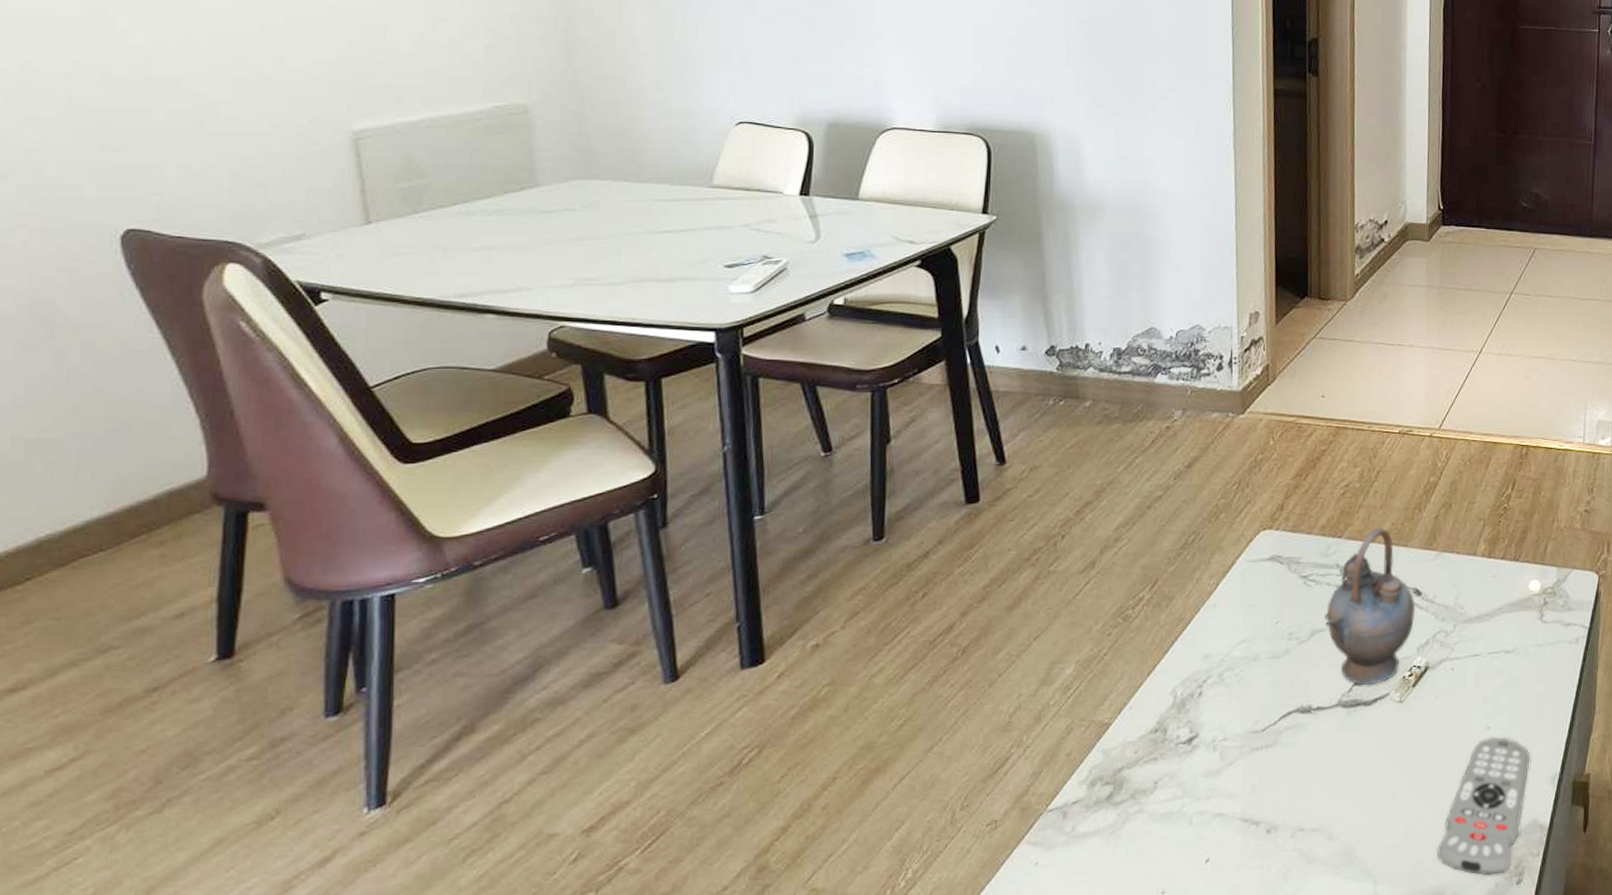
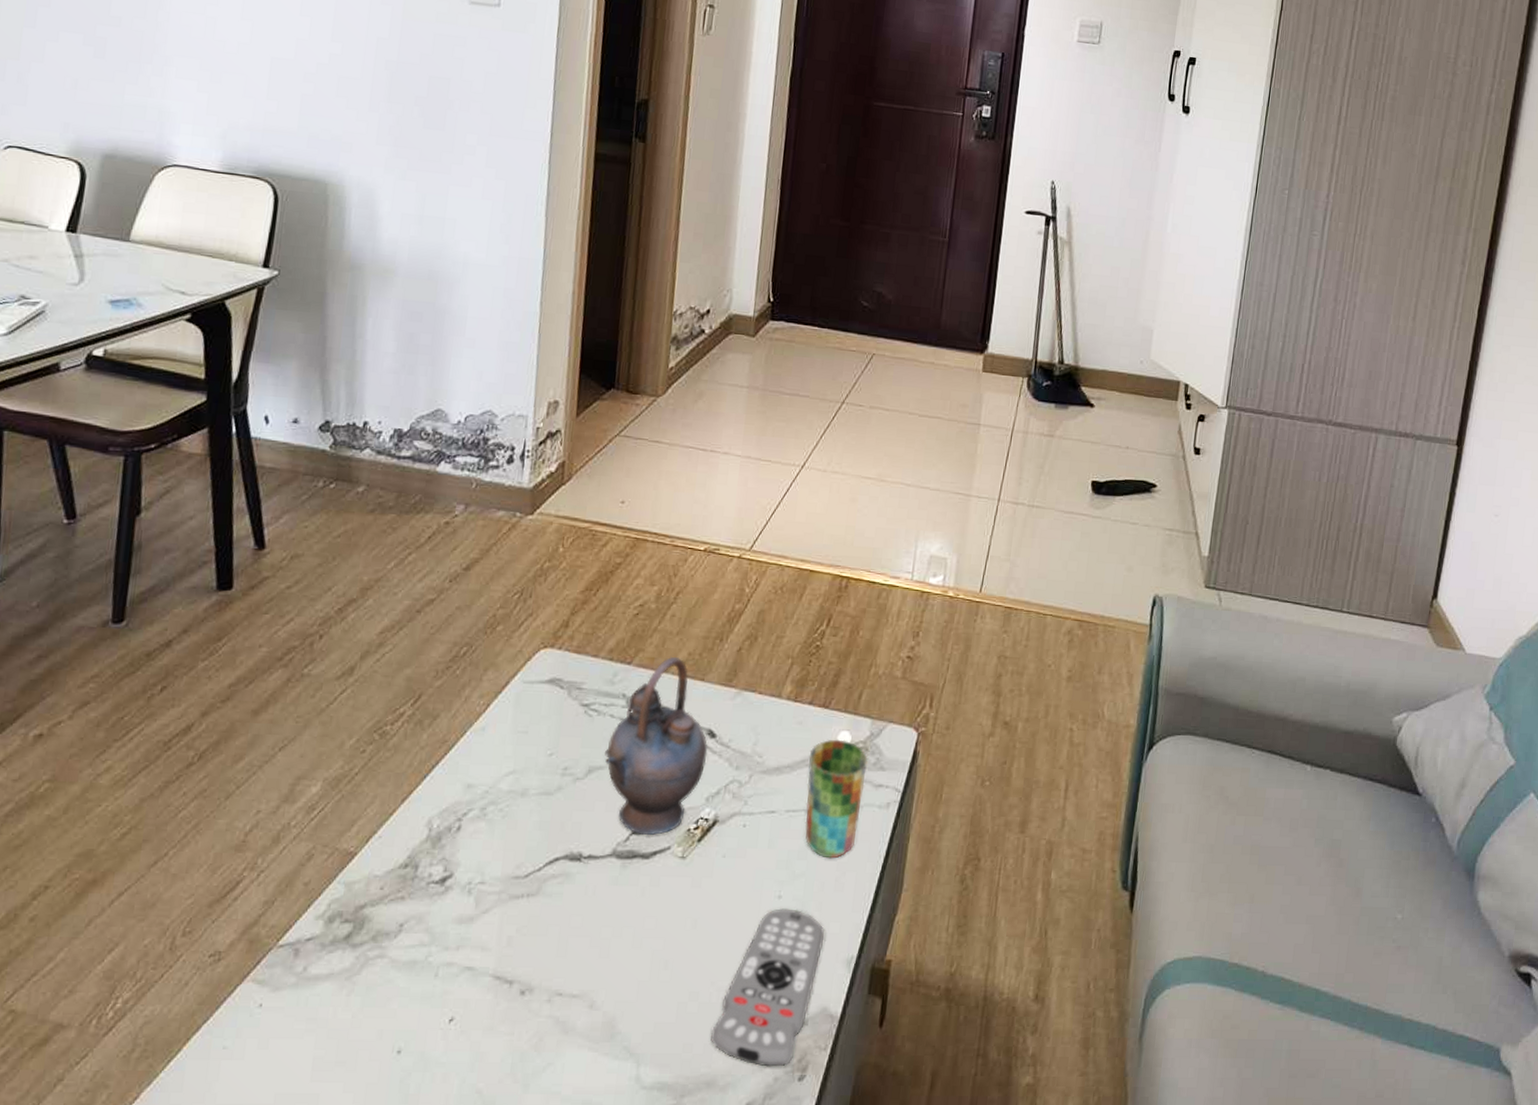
cup: none [1505,587,1556,691] -> present [805,739,868,859]

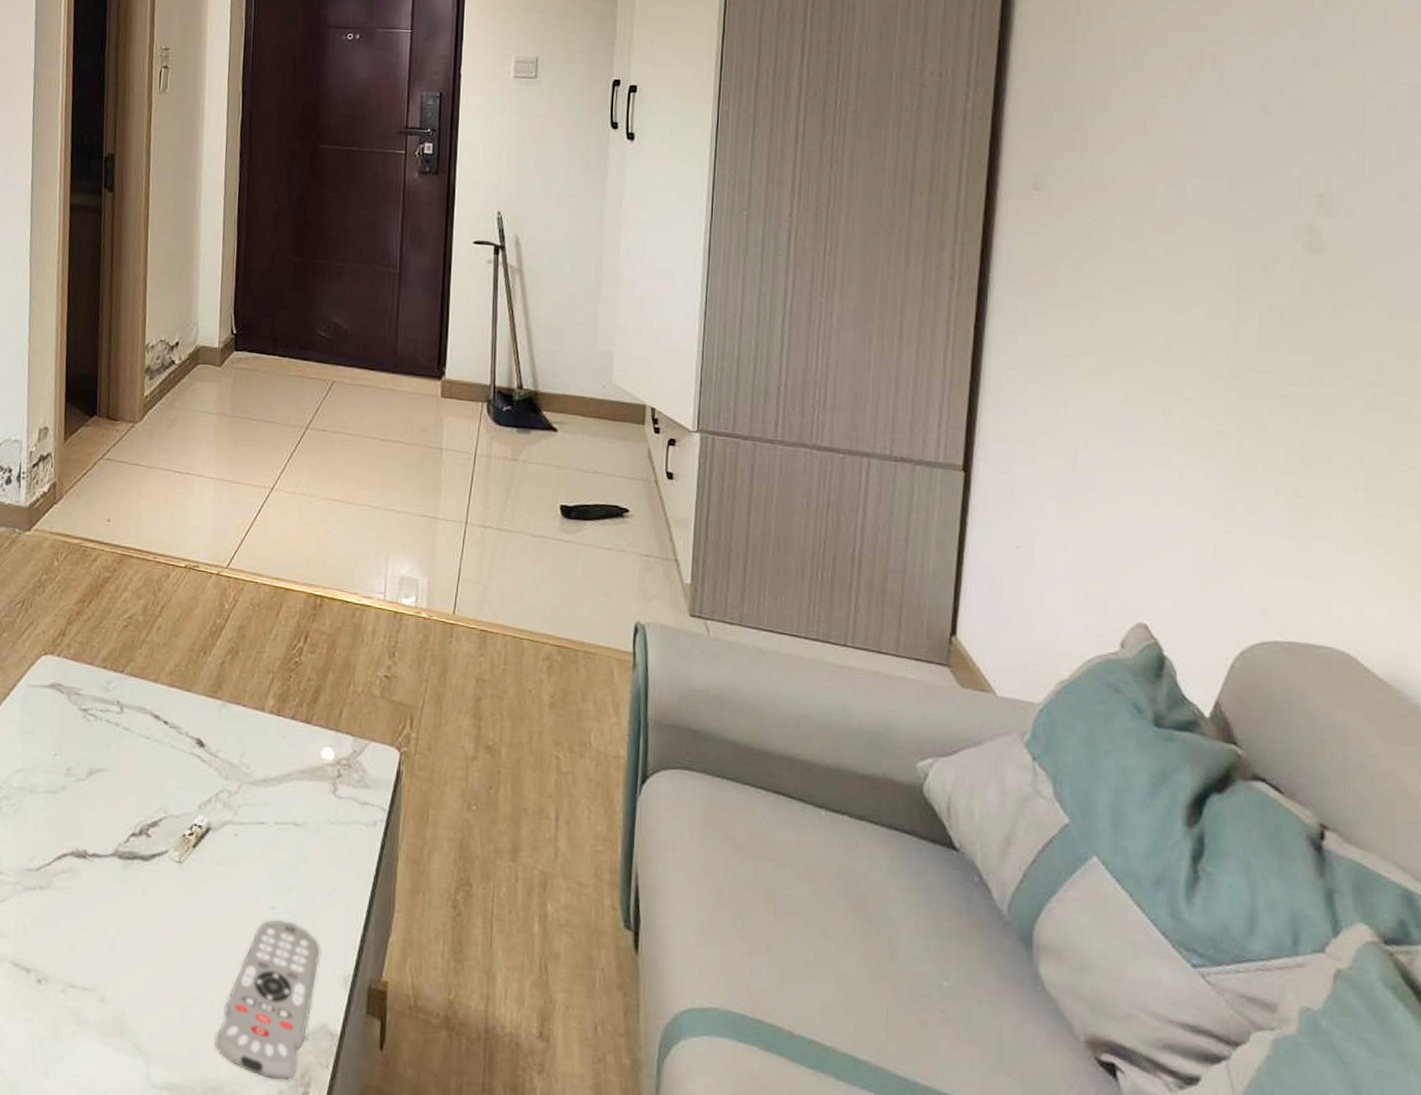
teapot: present [605,656,708,835] -> none [103,666,198,838]
cup: present [805,739,868,859] -> none [294,754,352,874]

